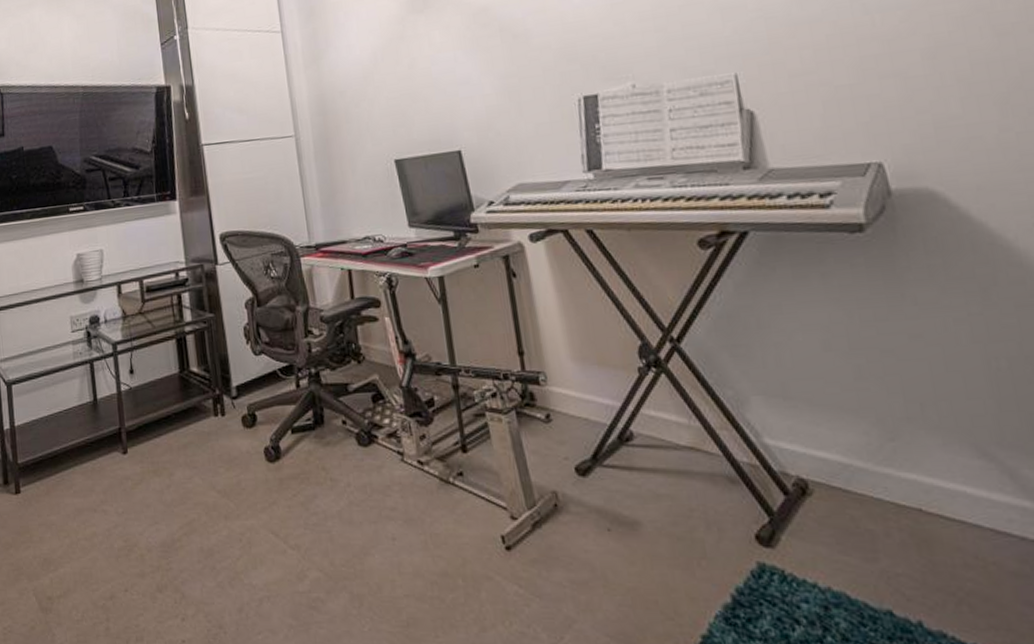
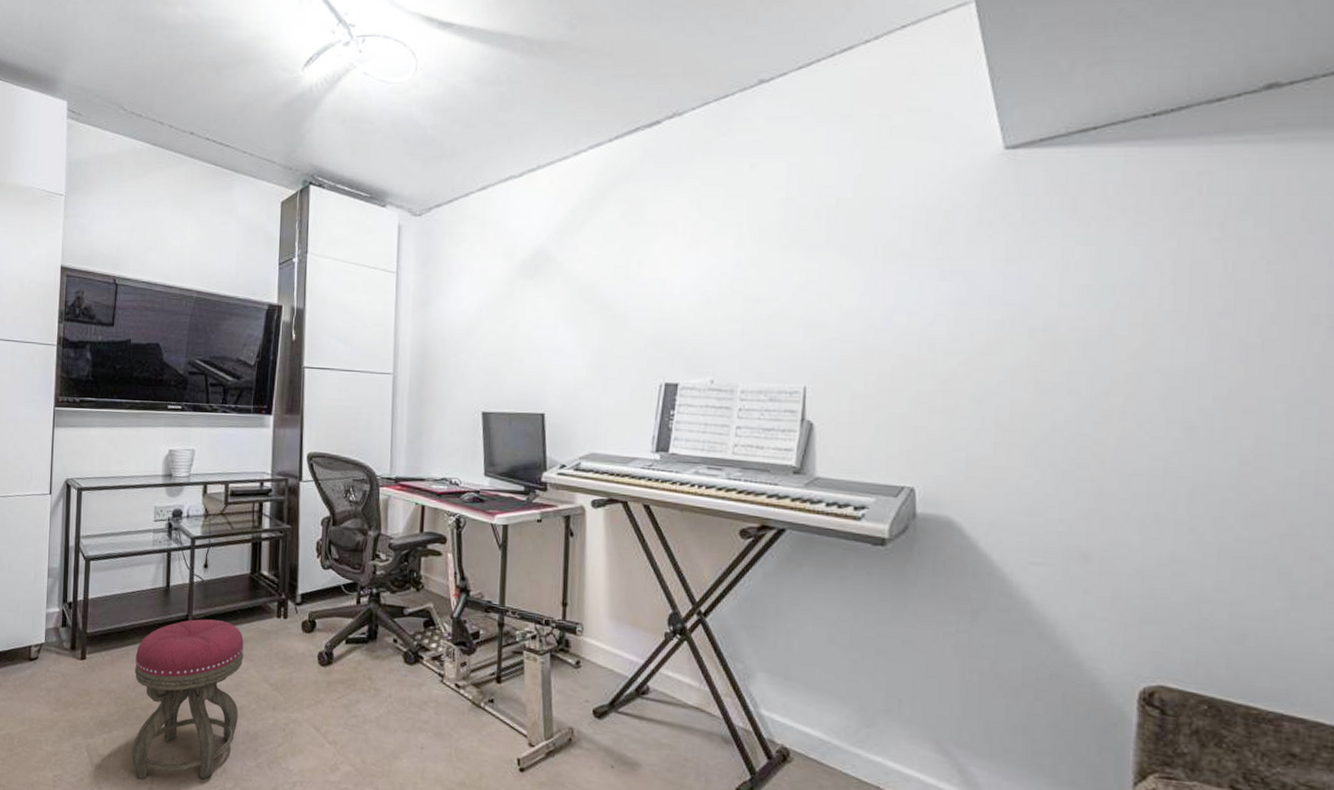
stool: none [72,428,190,618] -> present [132,619,244,779]

